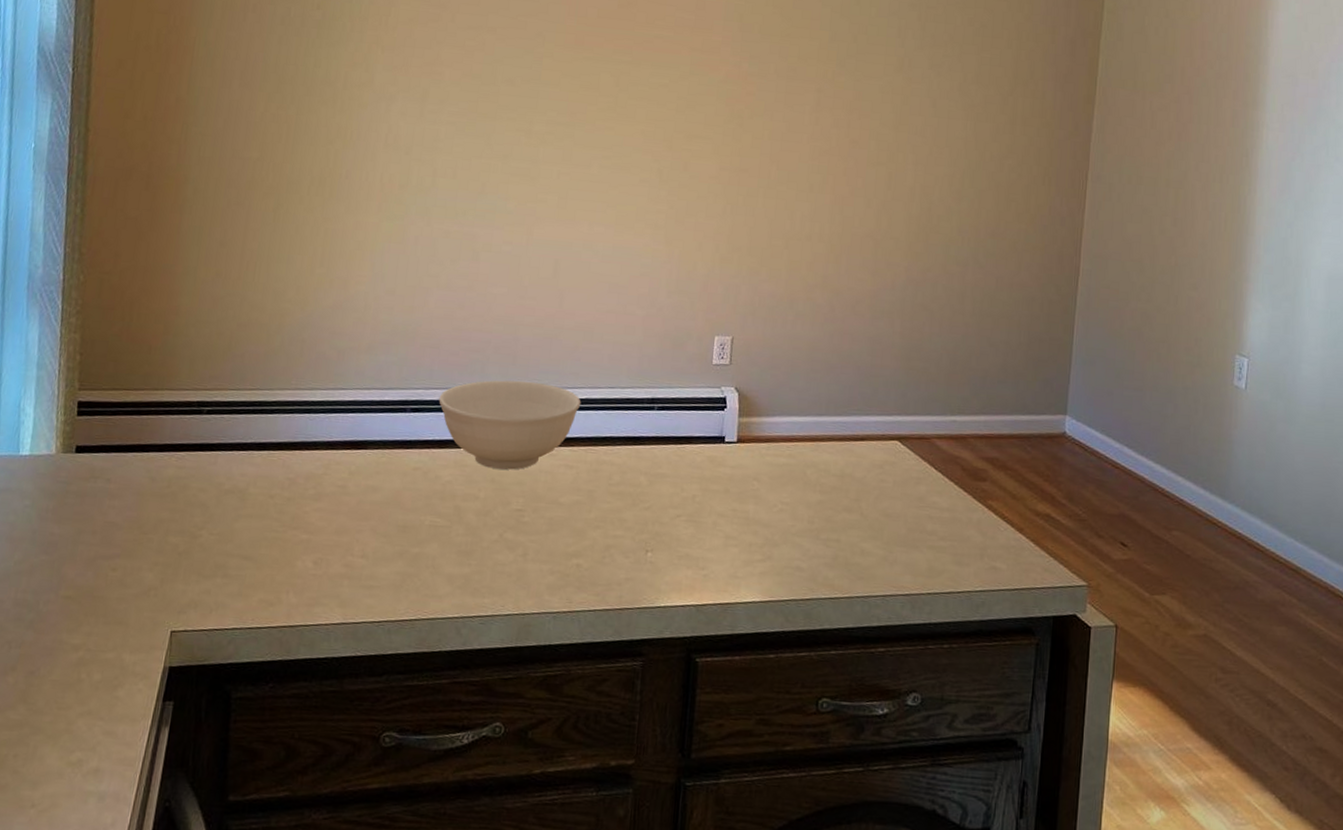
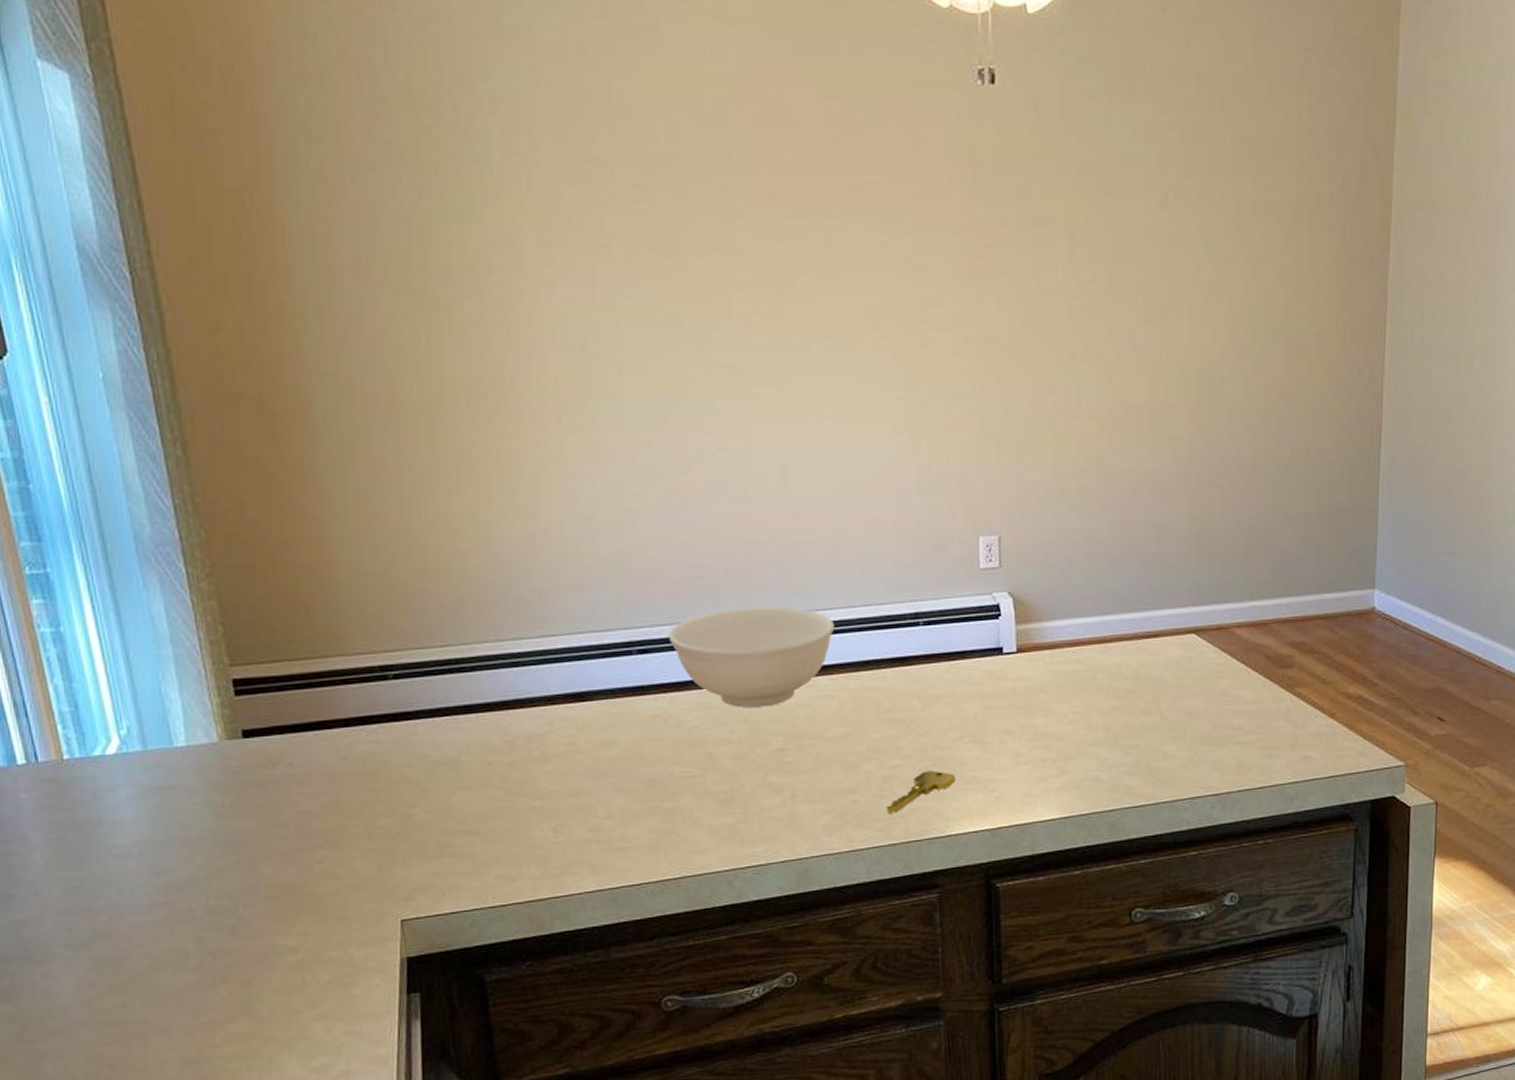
key: none [604,543,671,580] -> present [886,771,956,813]

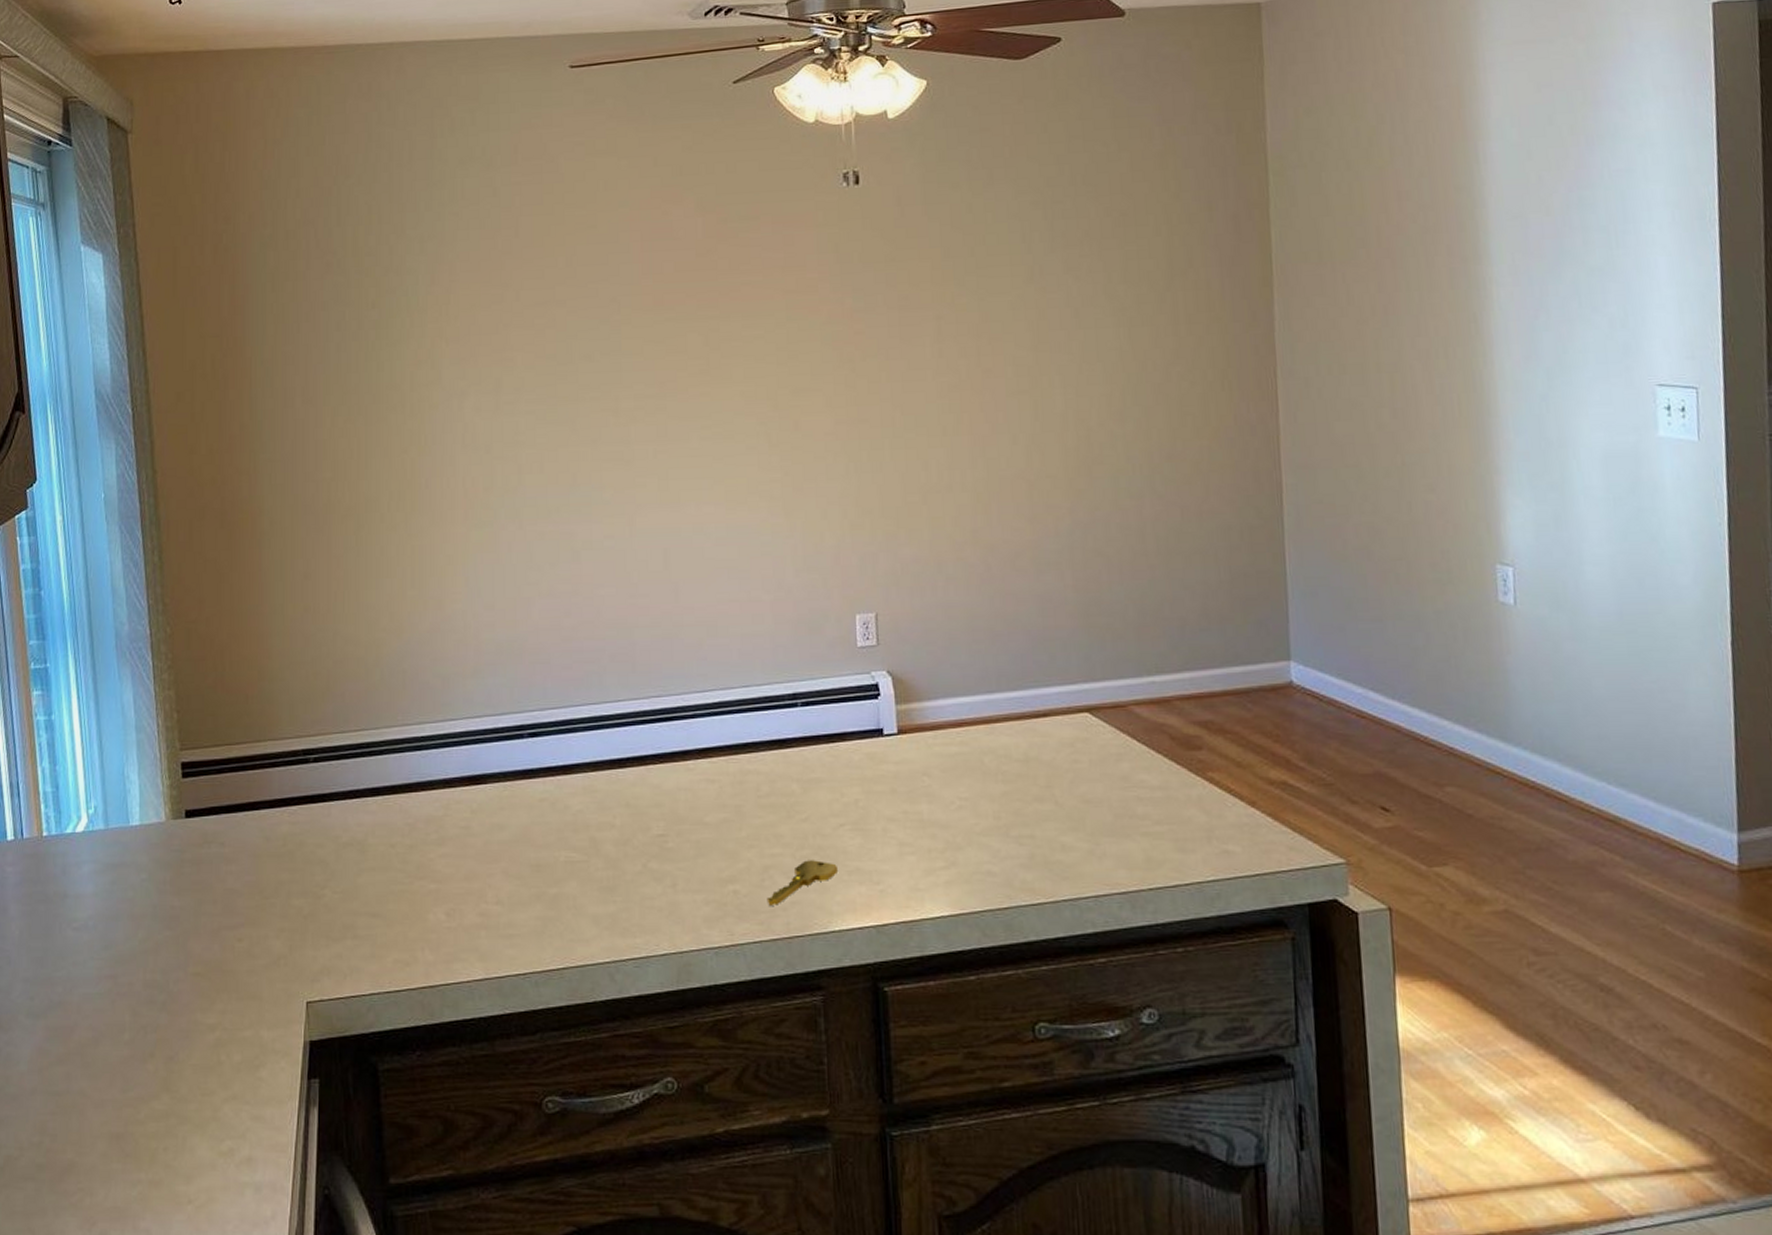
bowl: present [668,607,835,707] -> none [557,689,714,791]

